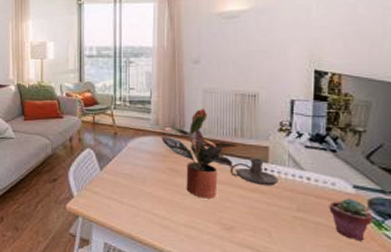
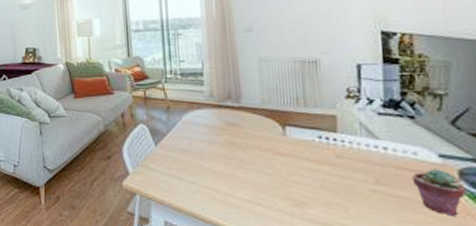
potted plant: present [161,108,237,199] -> none [217,77,301,173]
candle holder: present [229,158,279,186] -> none [294,128,351,158]

